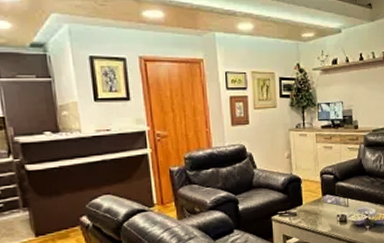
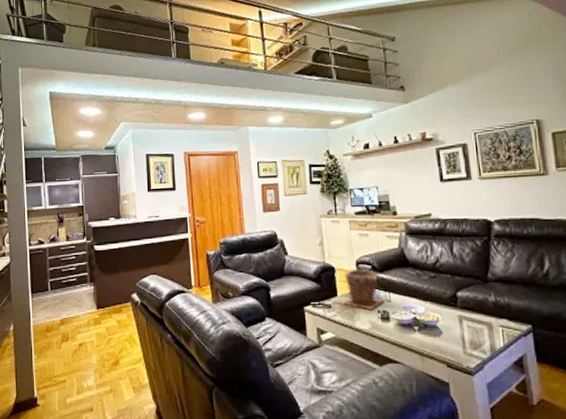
plant pot: none [307,178,344,216] -> present [343,268,385,311]

